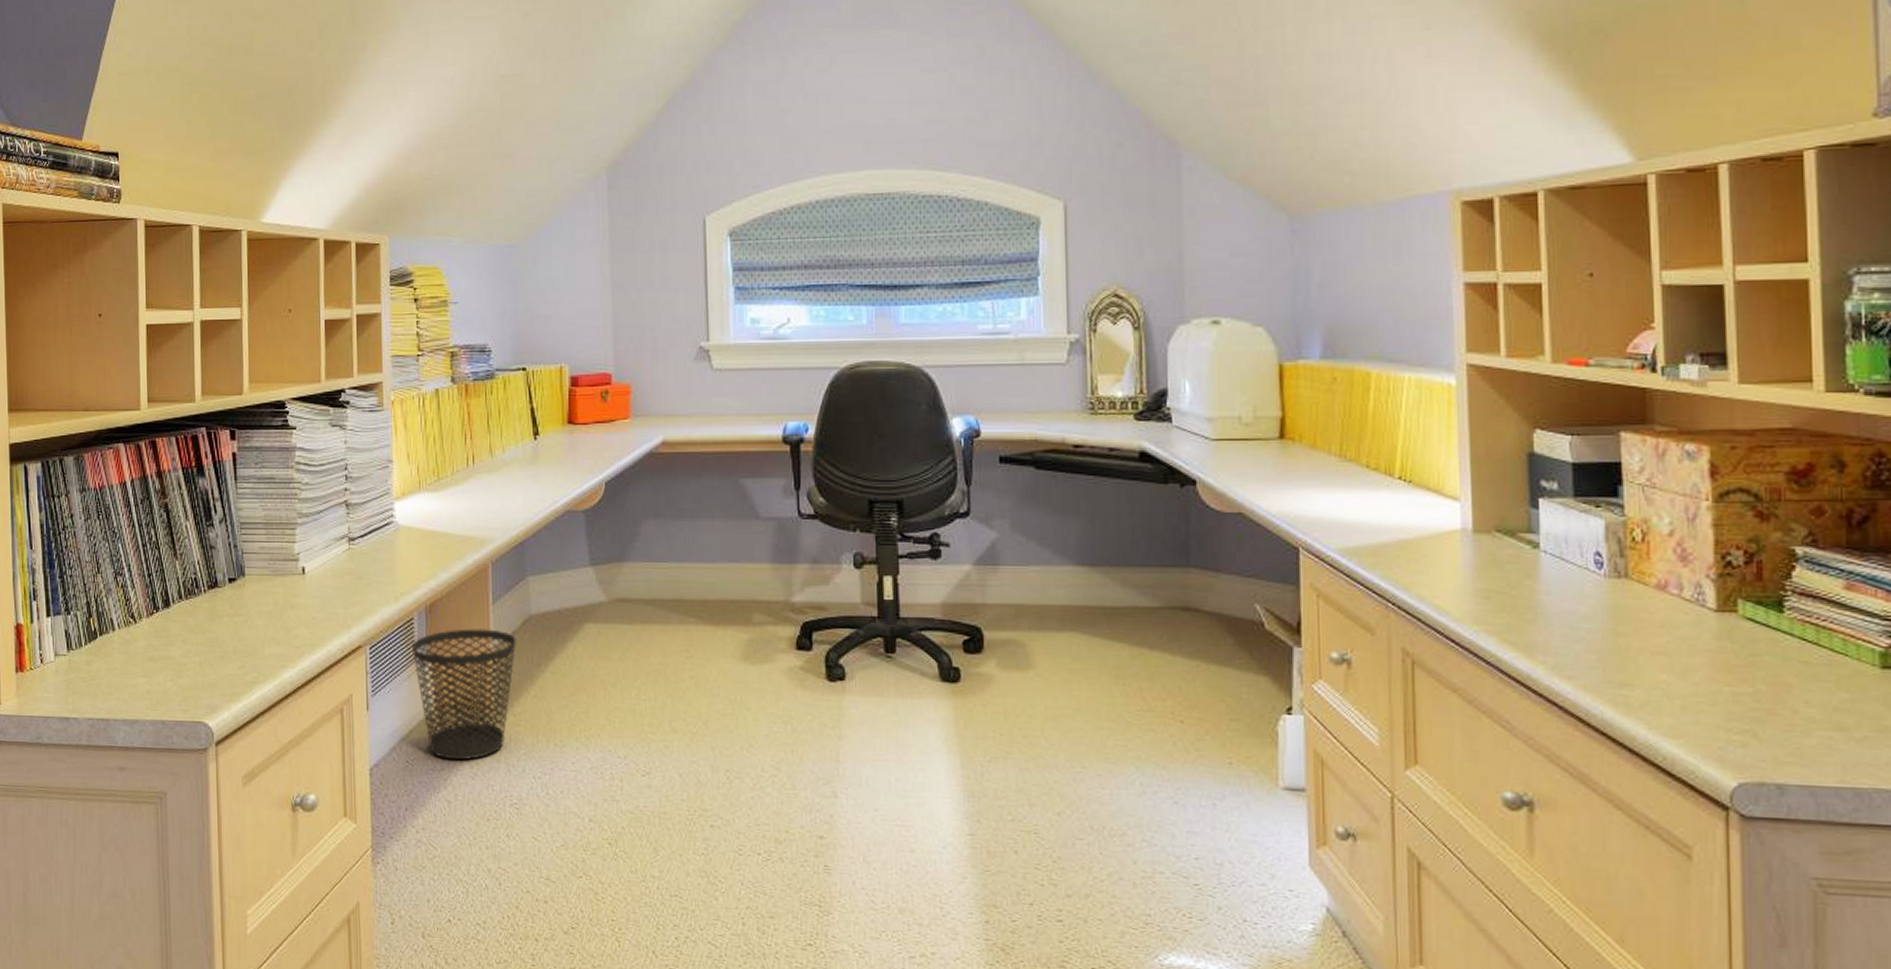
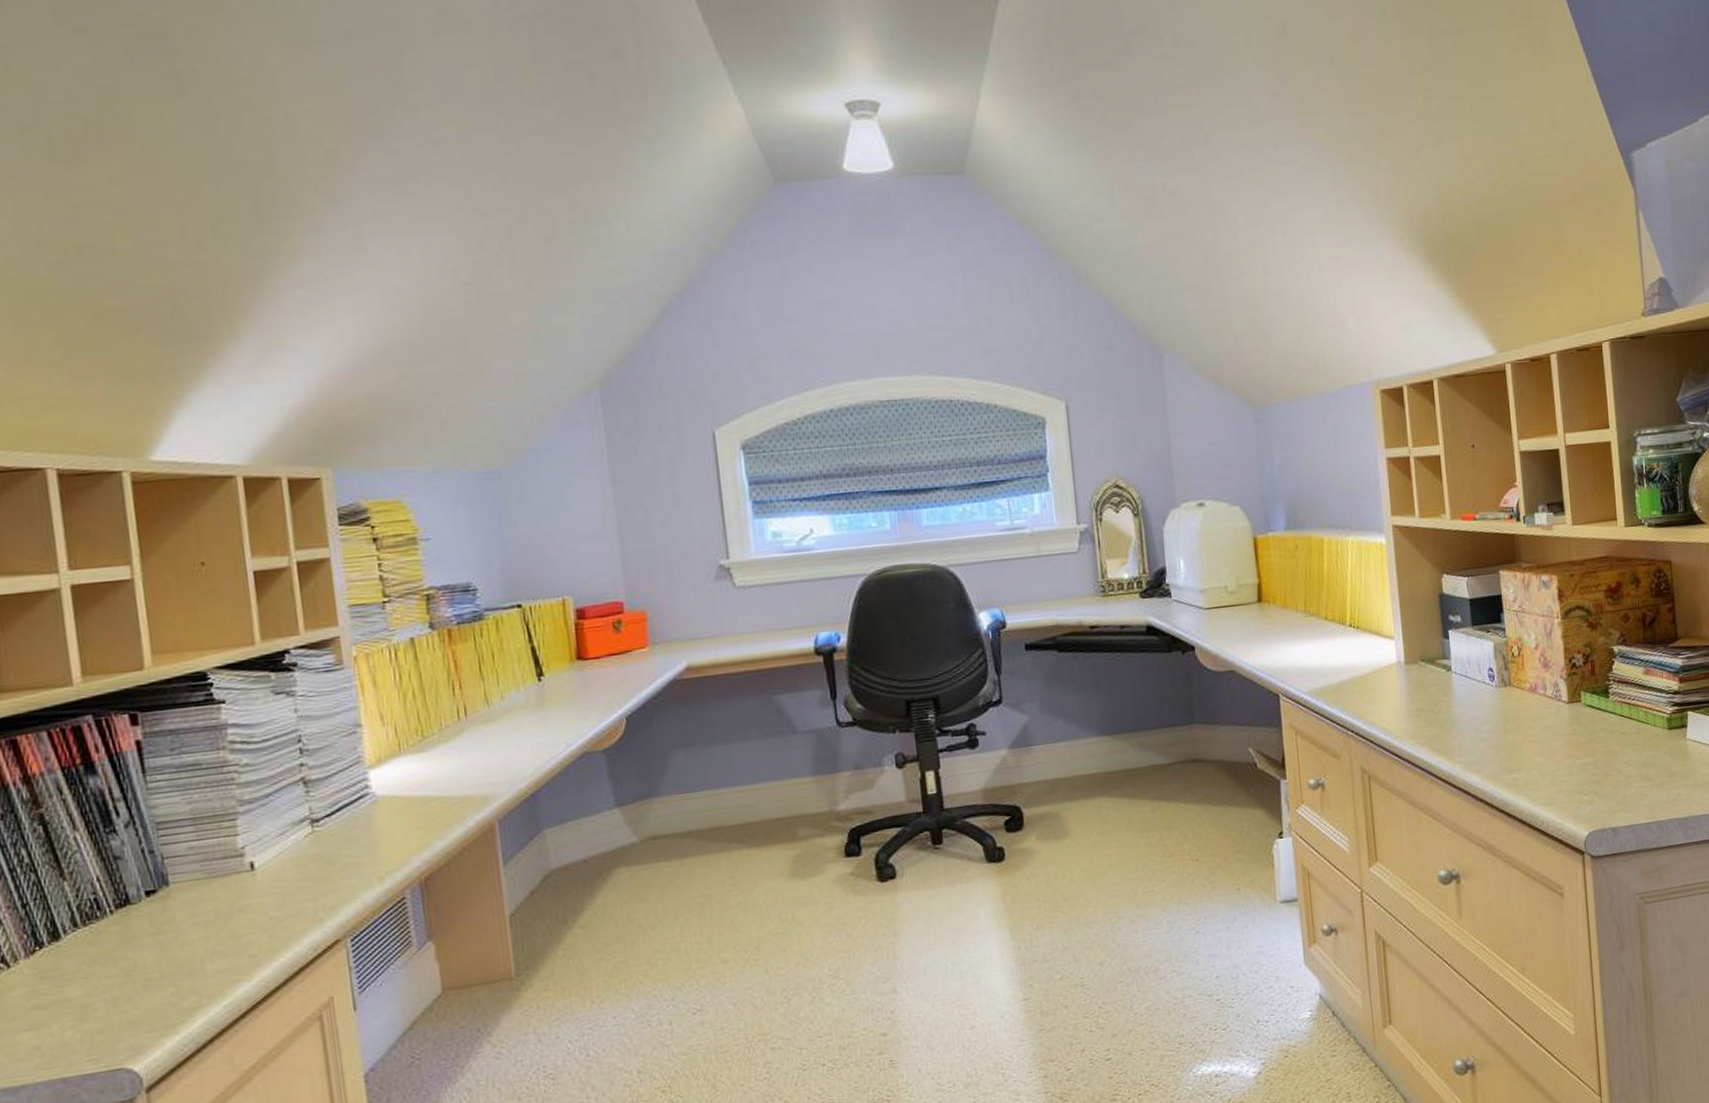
wastebasket: present [412,628,516,760] -> none [406,892,537,1044]

